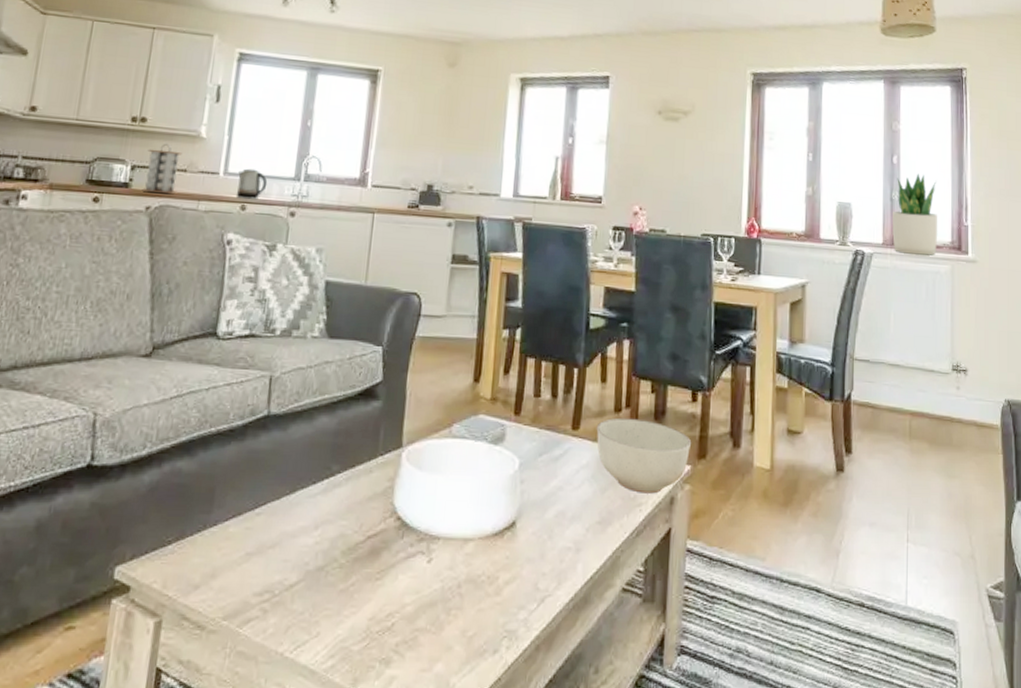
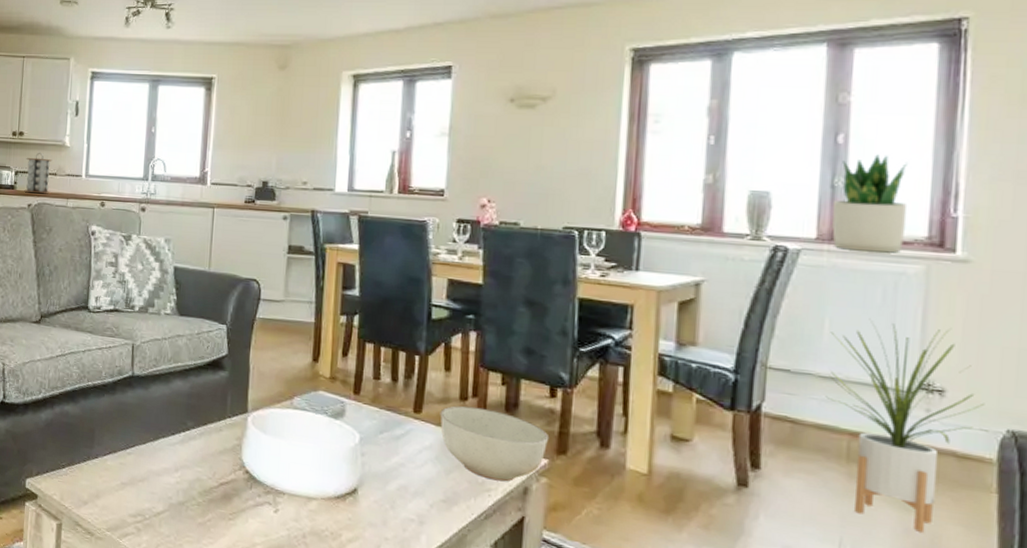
kettle: present [235,168,268,200] -> none [96,171,121,198]
house plant: none [894,312,995,495] -> present [825,318,989,532]

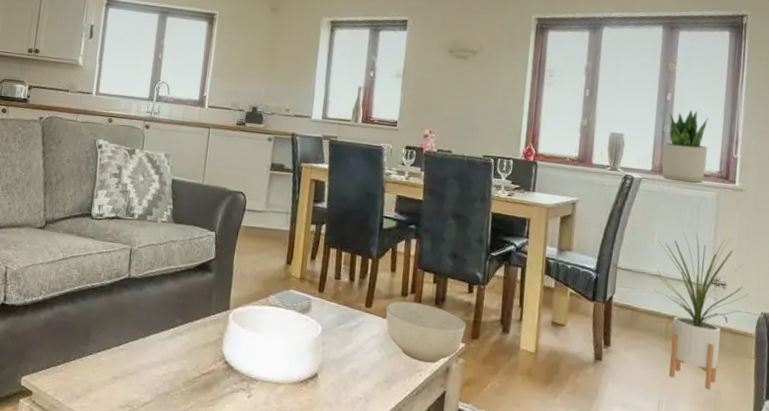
spice rack: present [24,152,53,194] -> none [36,69,66,109]

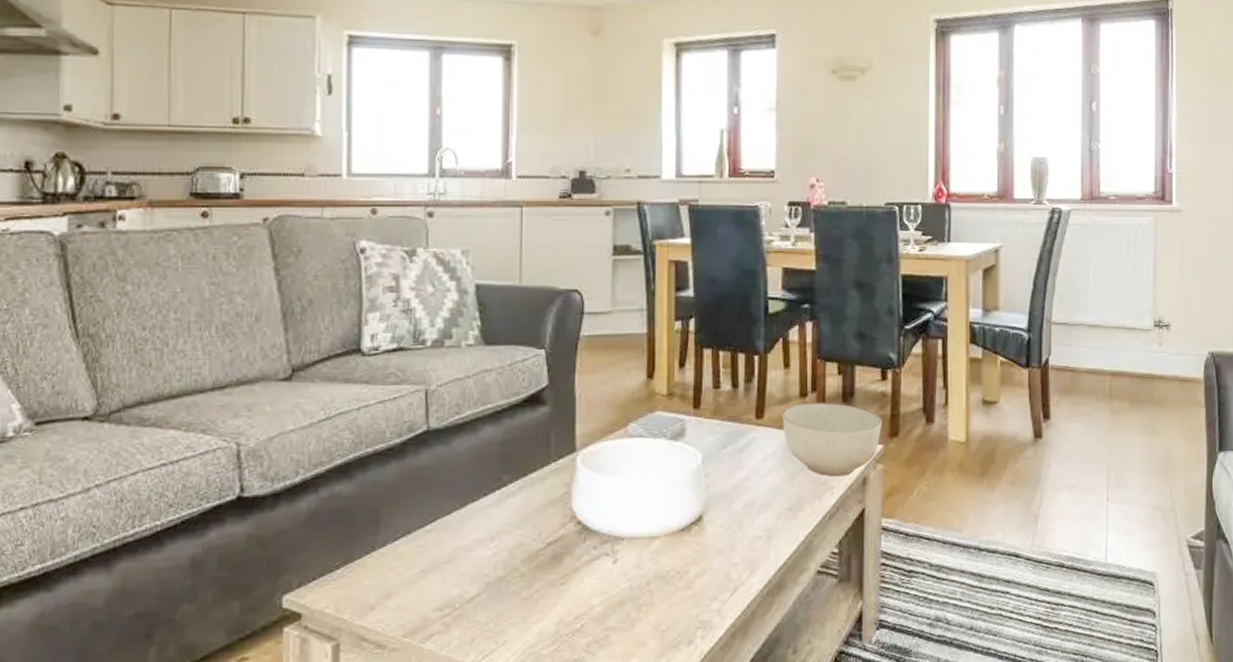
house plant: present [653,231,751,390] -> none [1093,268,1198,451]
planter: present [661,110,709,183] -> none [1091,120,1141,208]

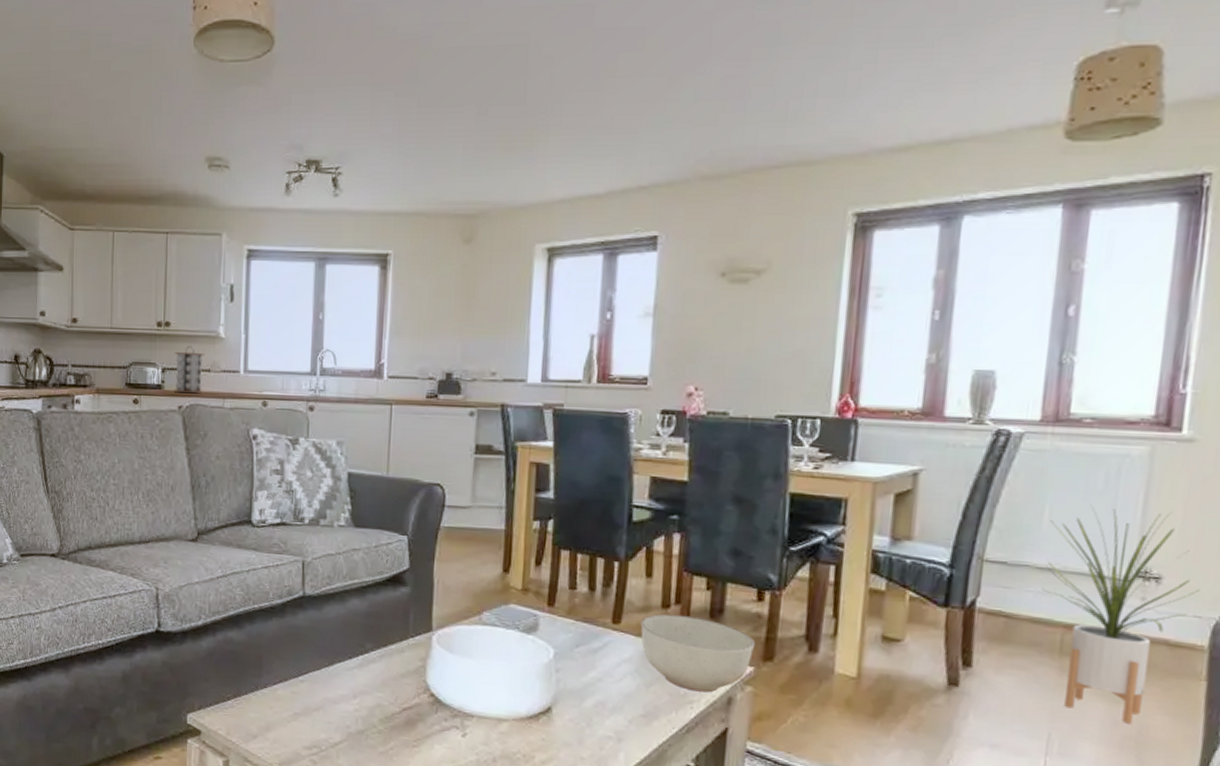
spice rack: none [256,145,297,203] -> present [173,345,205,394]
house plant: none [1093,268,1198,451] -> present [1041,505,1202,724]

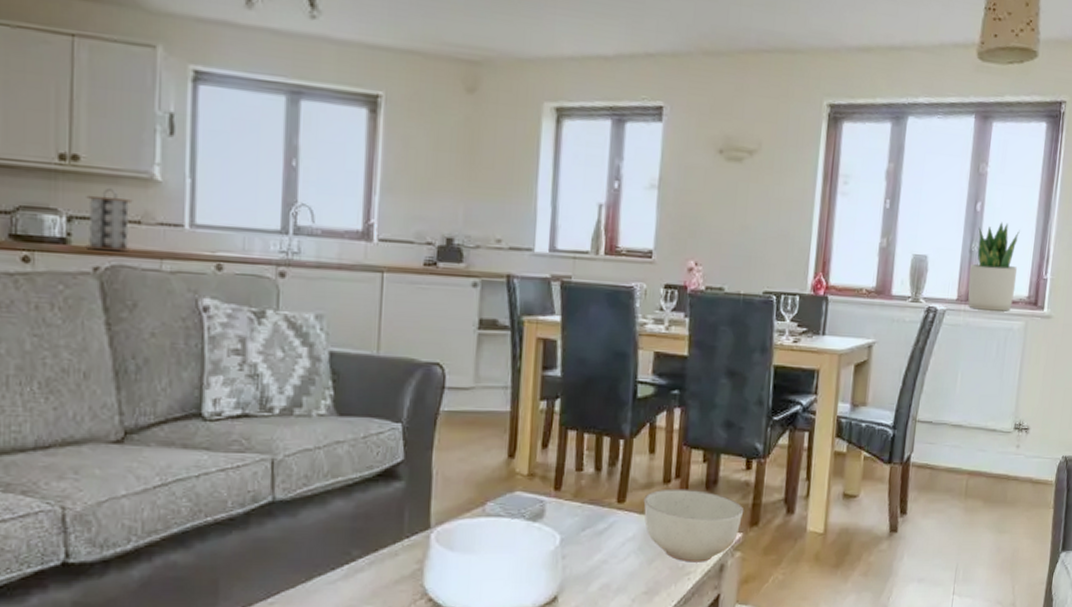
house plant: present [1041,505,1202,724] -> none [954,370,1052,549]
planter: none [1057,327,1138,434] -> present [968,222,1020,312]

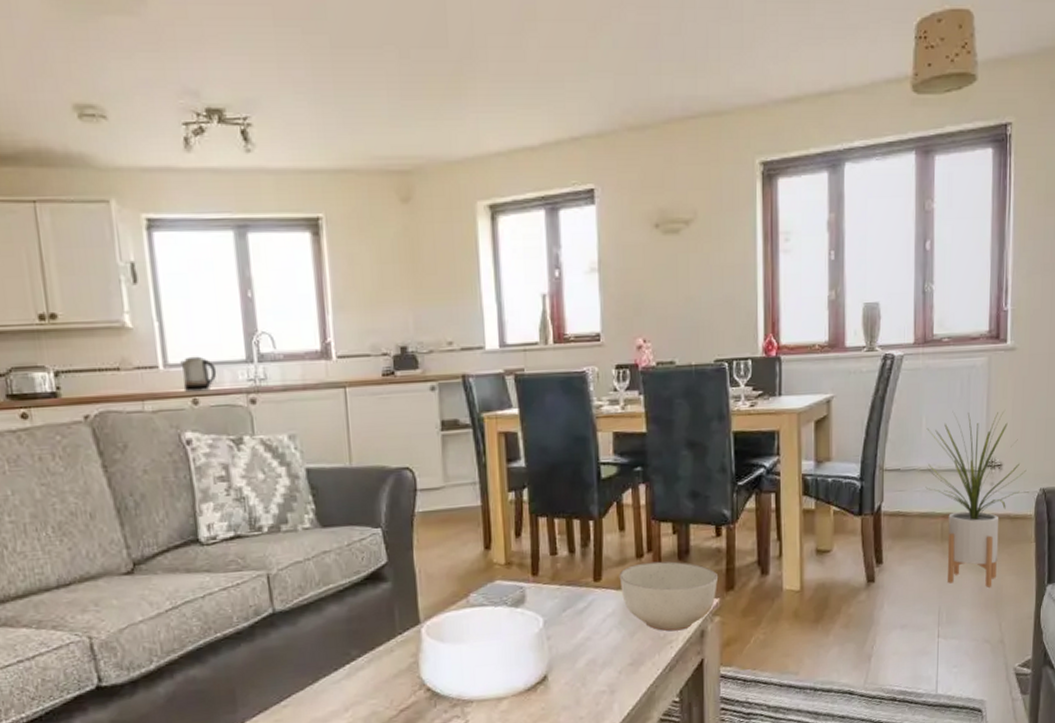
spice rack: present [85,187,133,252] -> none [68,340,114,400]
kettle: none [208,219,247,258] -> present [180,356,217,392]
house plant: none [954,370,1052,549] -> present [925,411,1029,587]
planter: present [968,222,1020,312] -> none [925,258,975,351]

